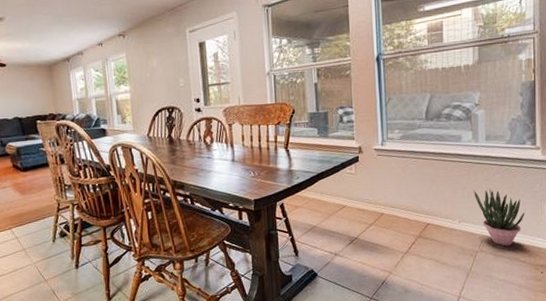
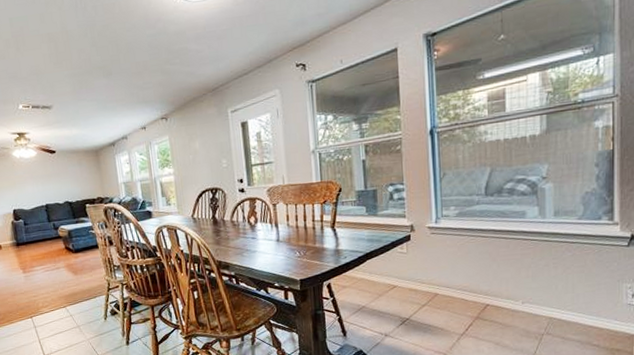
potted plant: present [473,188,525,247] -> none [539,267,600,329]

